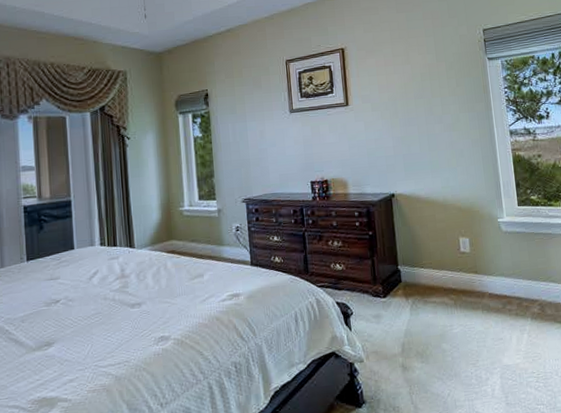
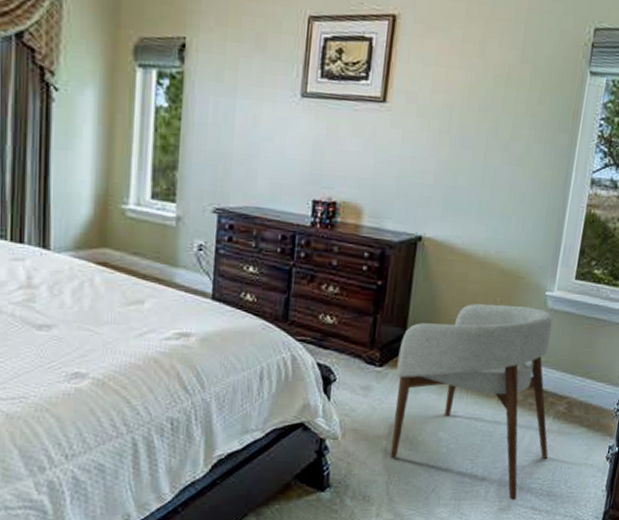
armchair: none [396,232,536,396] -> present [390,304,553,501]

